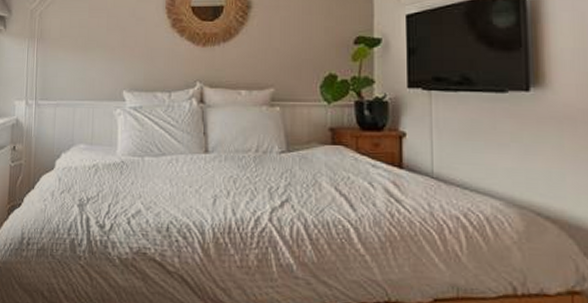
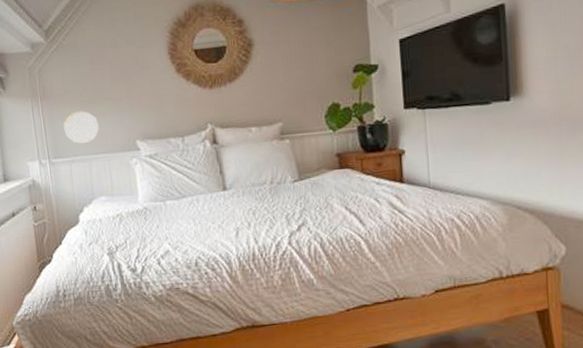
decorative plate: none [54,54,88,89] -> present [63,109,99,144]

